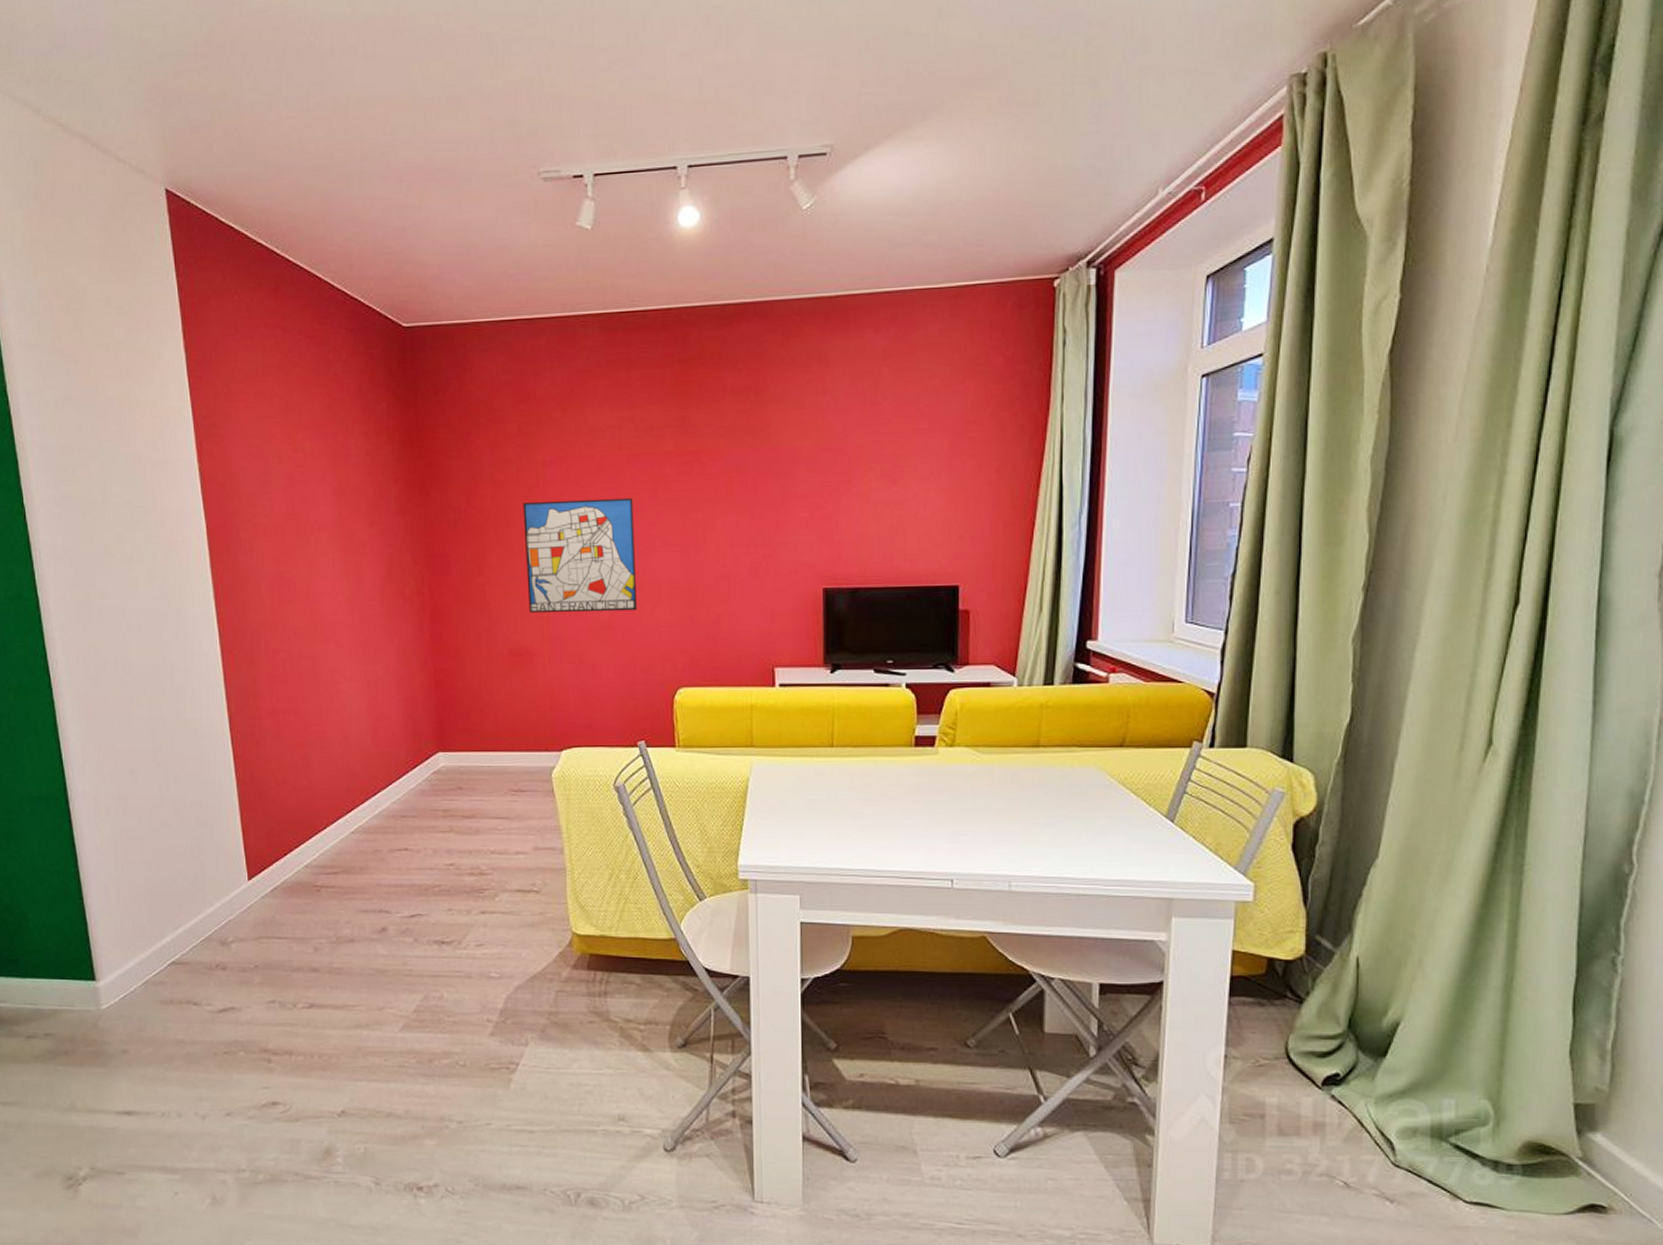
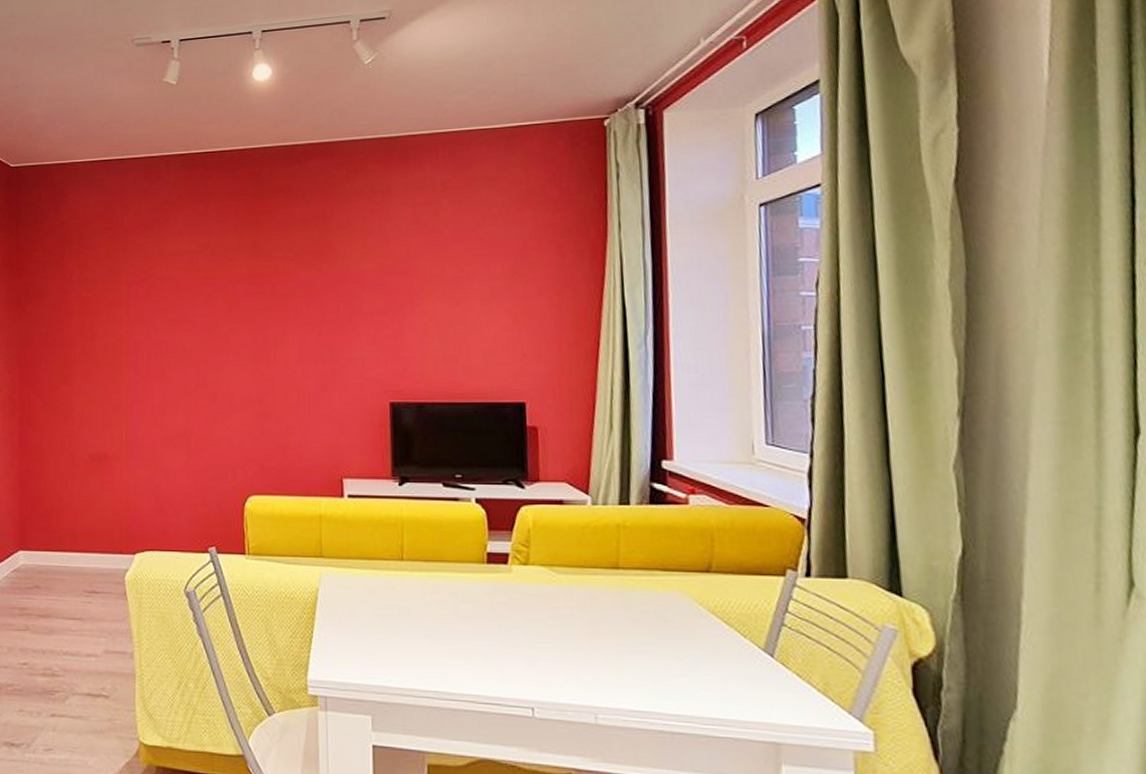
wall art: present [523,497,638,613] -> none [107,315,211,421]

